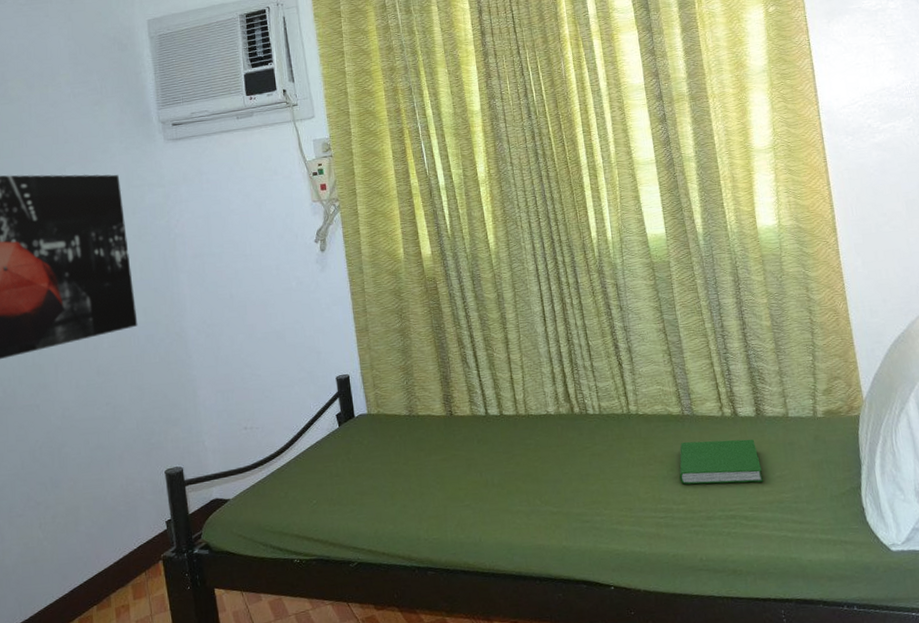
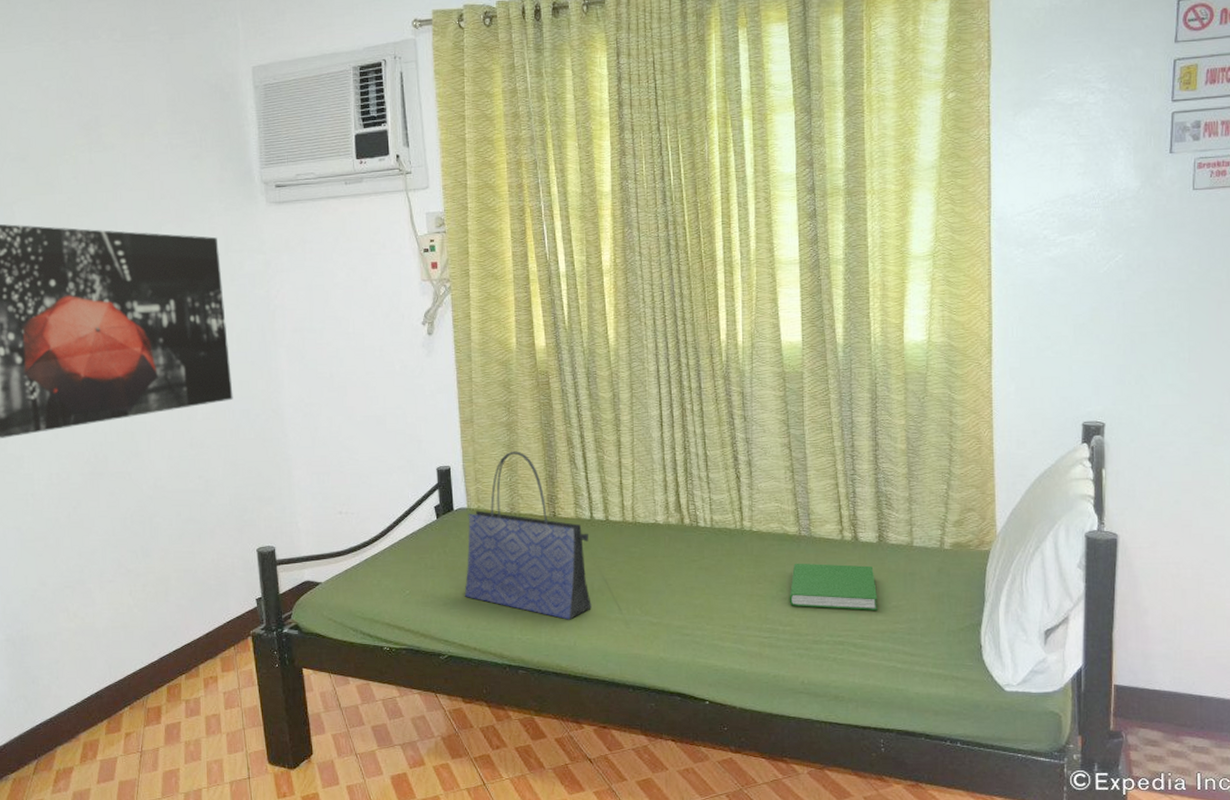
tote bag: none [368,355,493,517] -> present [464,451,592,620]

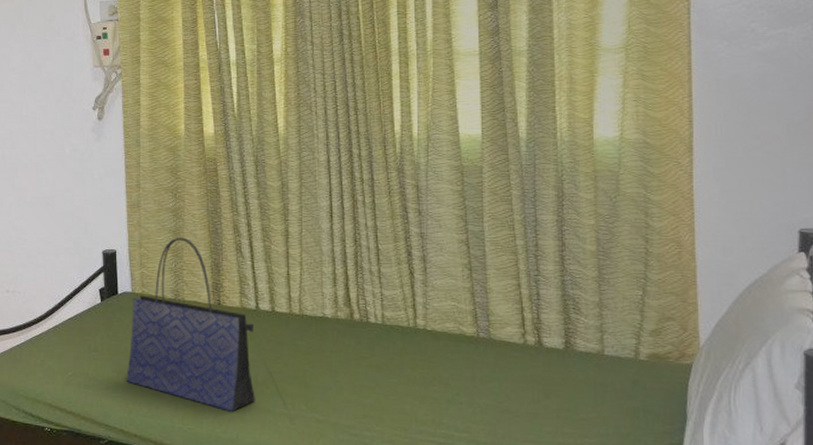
hardcover book: present [789,563,877,610] -> none [466,366,564,422]

